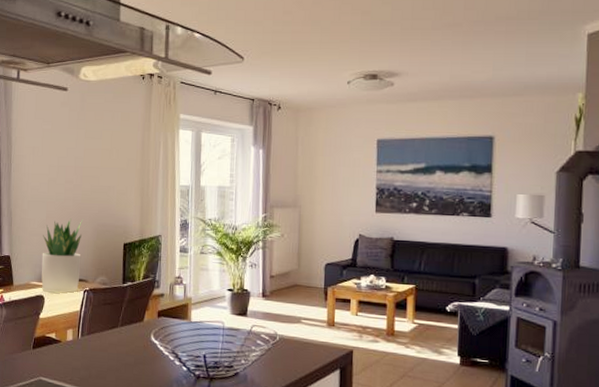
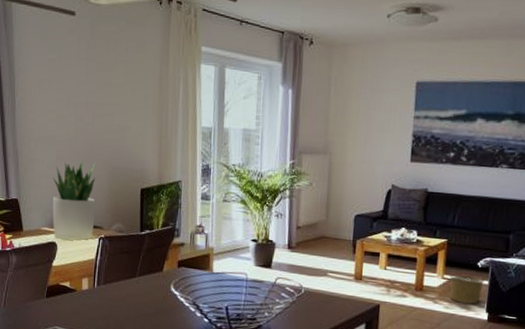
basket: none [420,319,454,348] -> present [450,275,485,304]

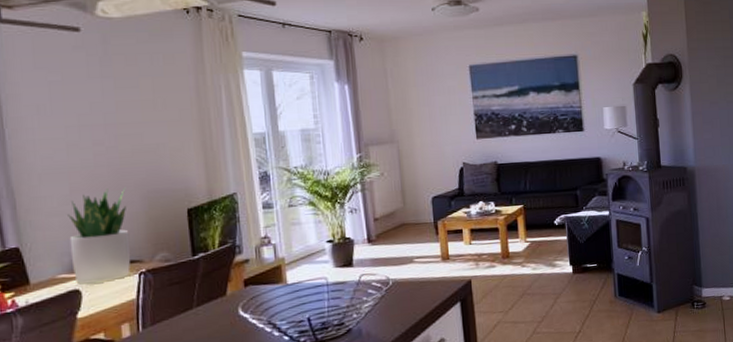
basket: present [450,275,485,304] -> none [532,233,563,262]

